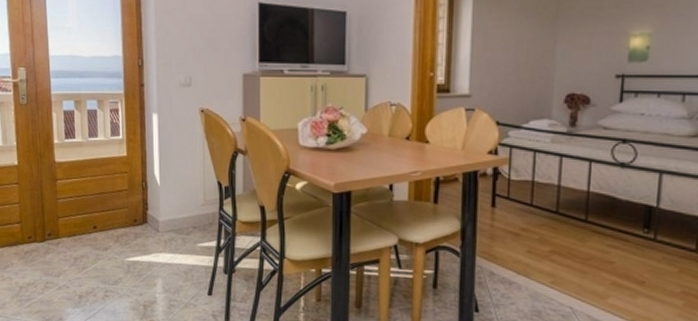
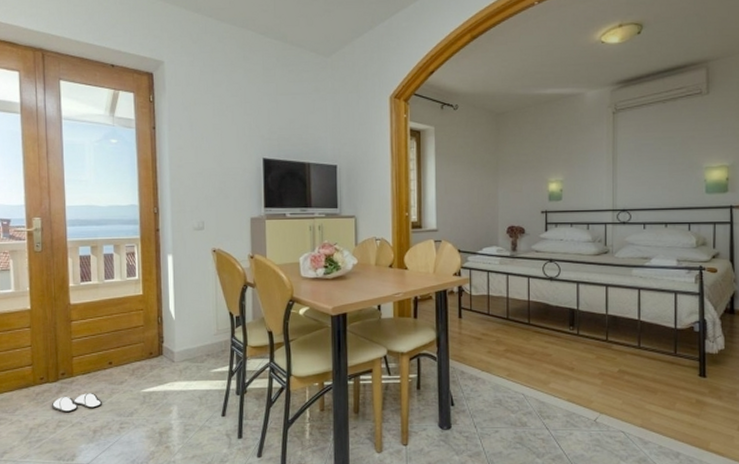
slippers: none [39,255,87,275] -> present [51,392,102,413]

